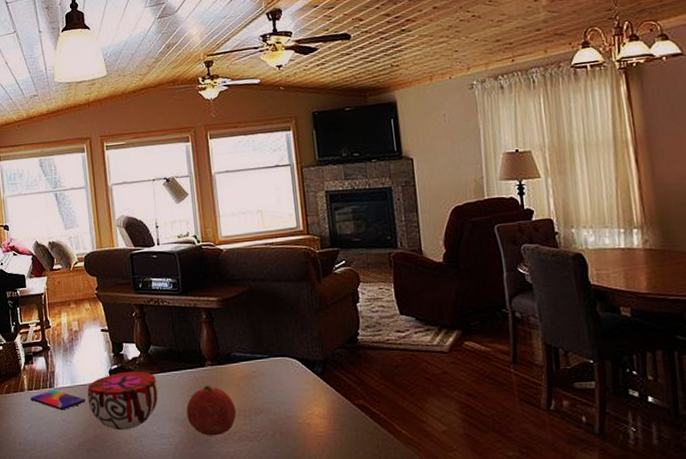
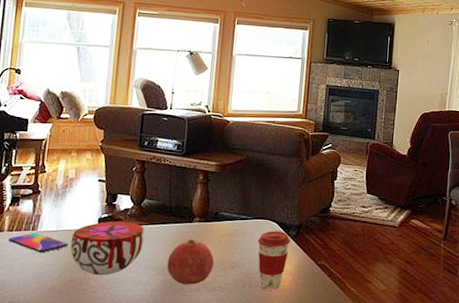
coffee cup: none [279,368,318,438] -> present [257,231,291,290]

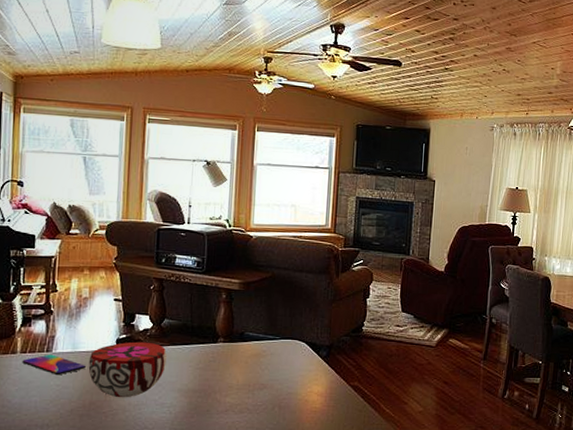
fruit: present [167,240,214,285] -> none [191,361,241,407]
coffee cup: present [257,231,291,290] -> none [286,351,322,412]

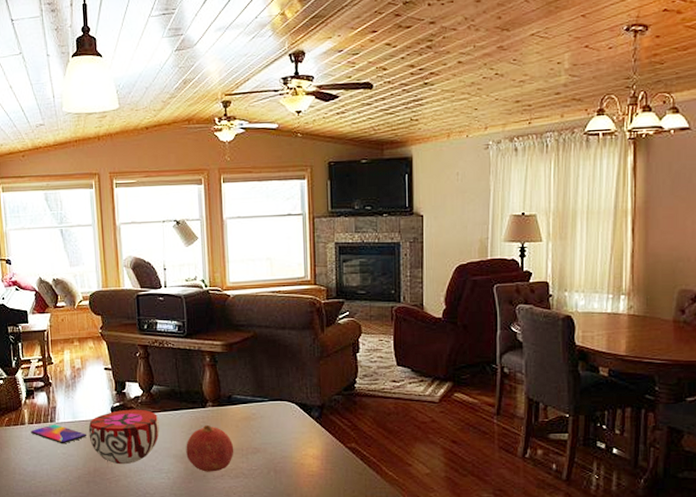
fruit: none [191,361,241,407] -> present [186,426,234,472]

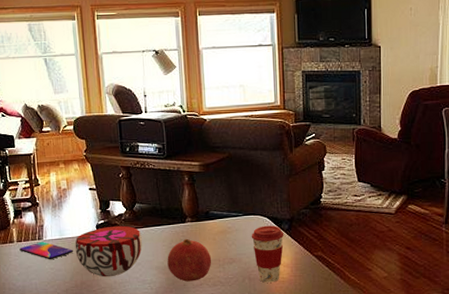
coffee cup: none [277,412,314,476] -> present [251,225,284,283]

